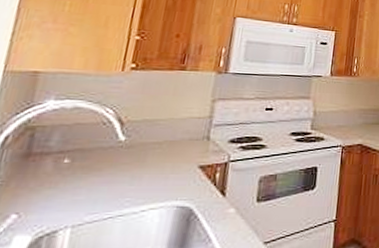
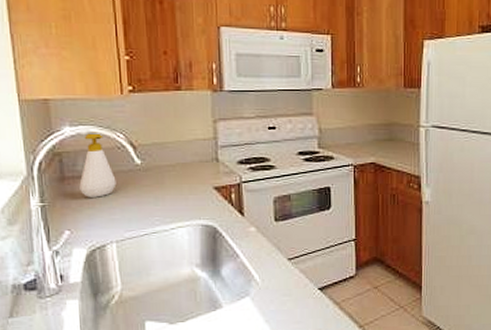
soap bottle: none [45,106,92,176] -> present [79,132,117,198]

